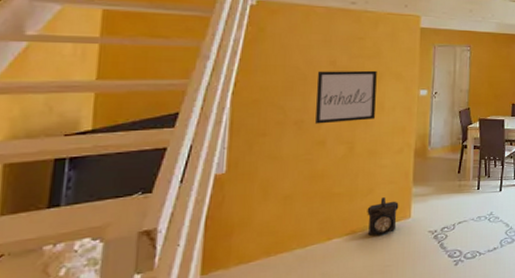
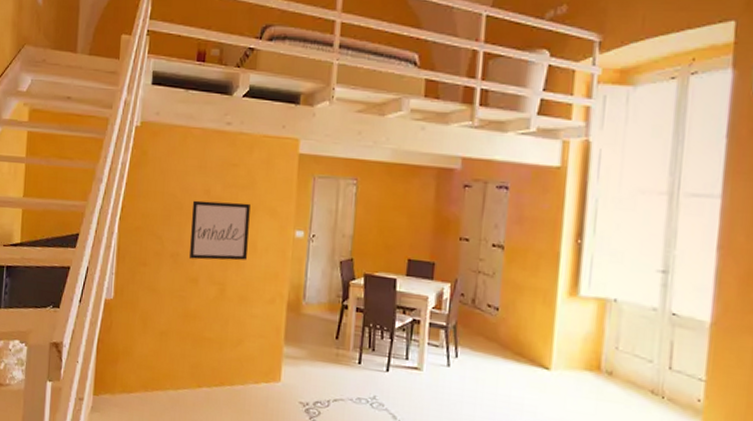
lantern: present [367,197,399,236] -> none [235,352,269,395]

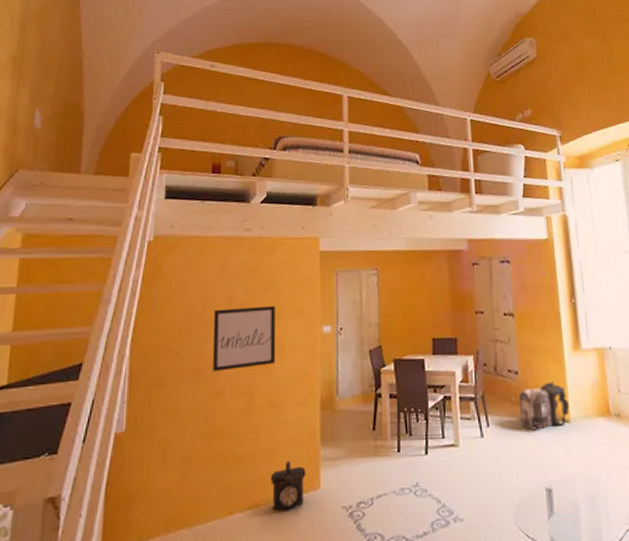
lantern: none [235,352,269,395] -> present [270,461,306,511]
architectural model: none [486,324,554,372] -> present [511,381,570,431]

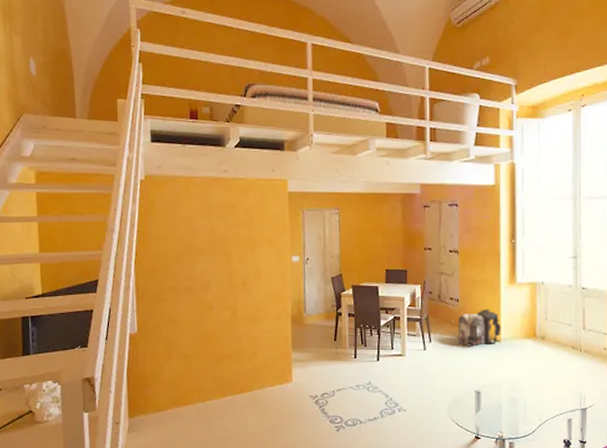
wall art: present [212,305,275,372] -> none [200,238,253,290]
lantern: present [270,461,306,511] -> none [253,361,281,396]

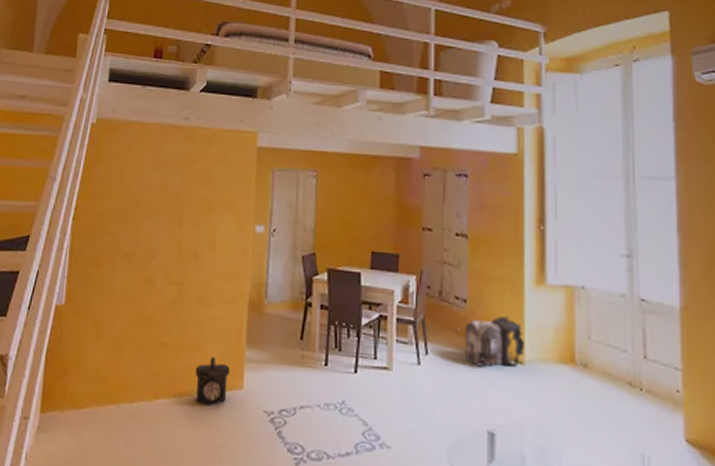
lantern: none [253,361,281,396] -> present [195,357,230,405]

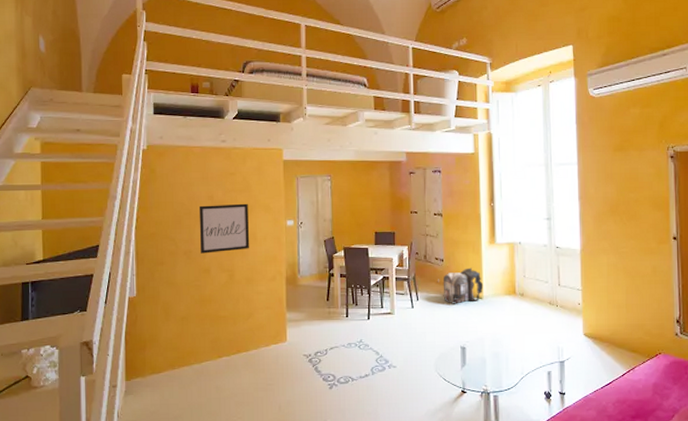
wall art: none [146,197,209,259] -> present [198,203,249,254]
lantern: present [195,357,230,405] -> none [249,322,276,356]

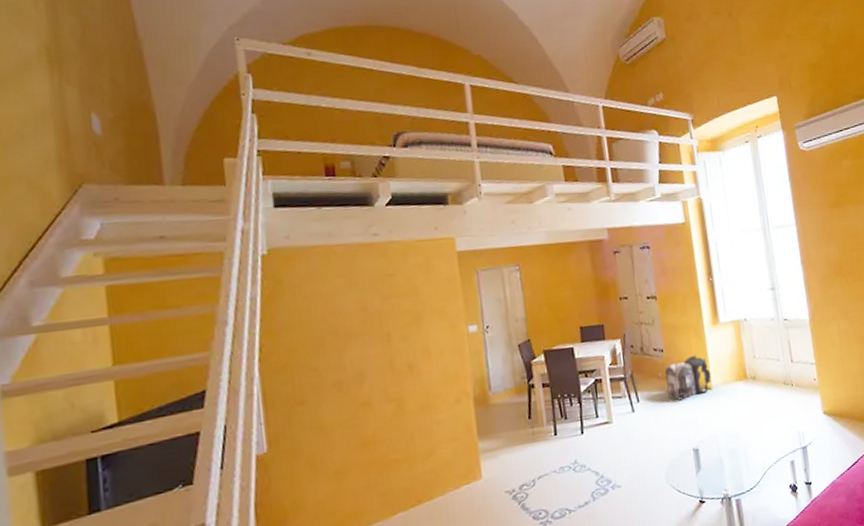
wall art: present [198,203,249,254] -> none [348,310,422,383]

